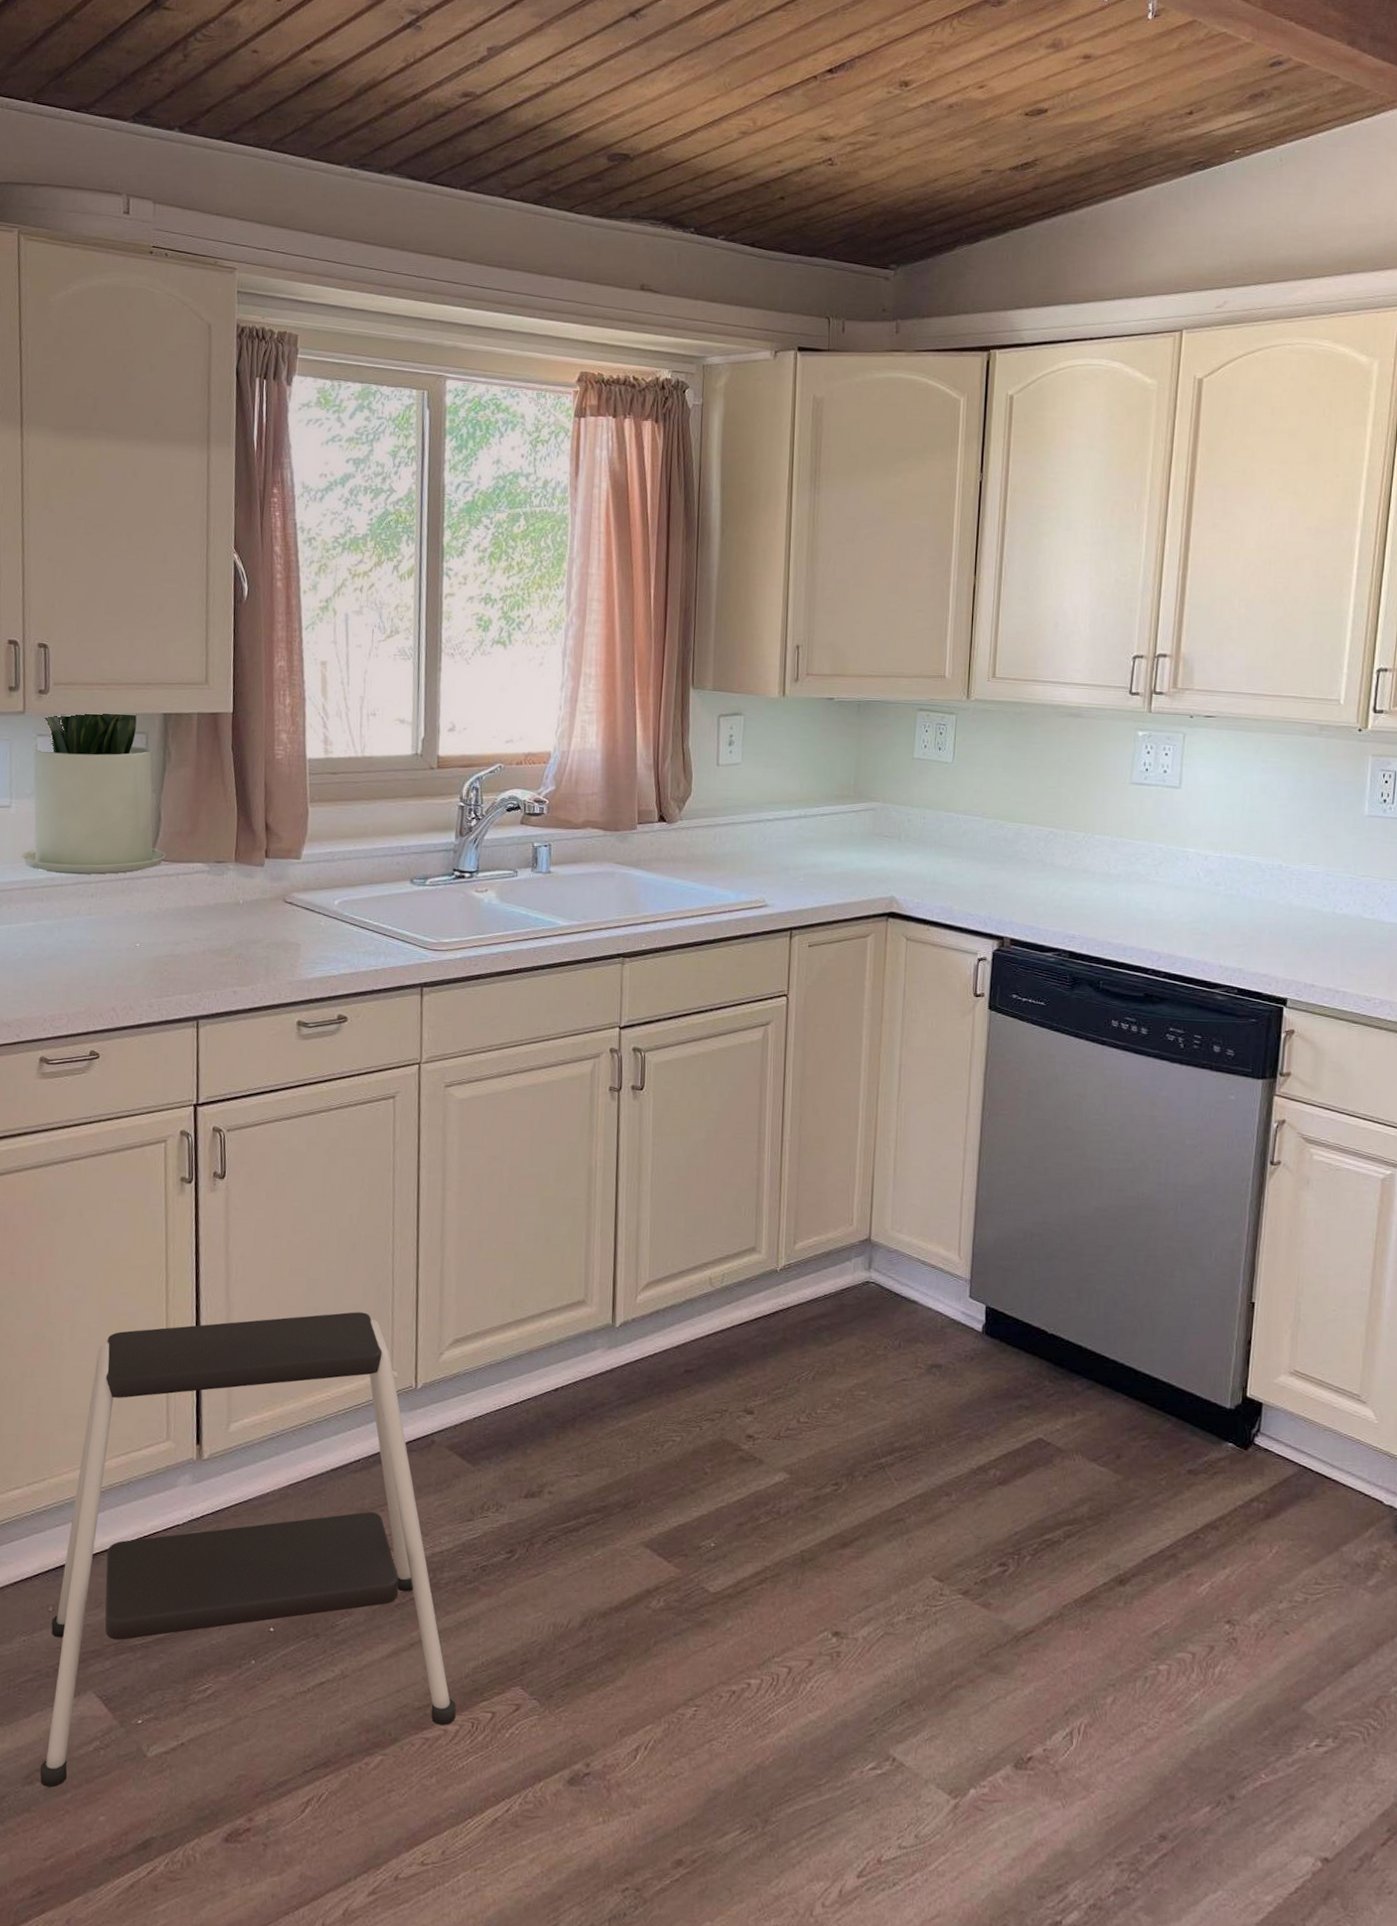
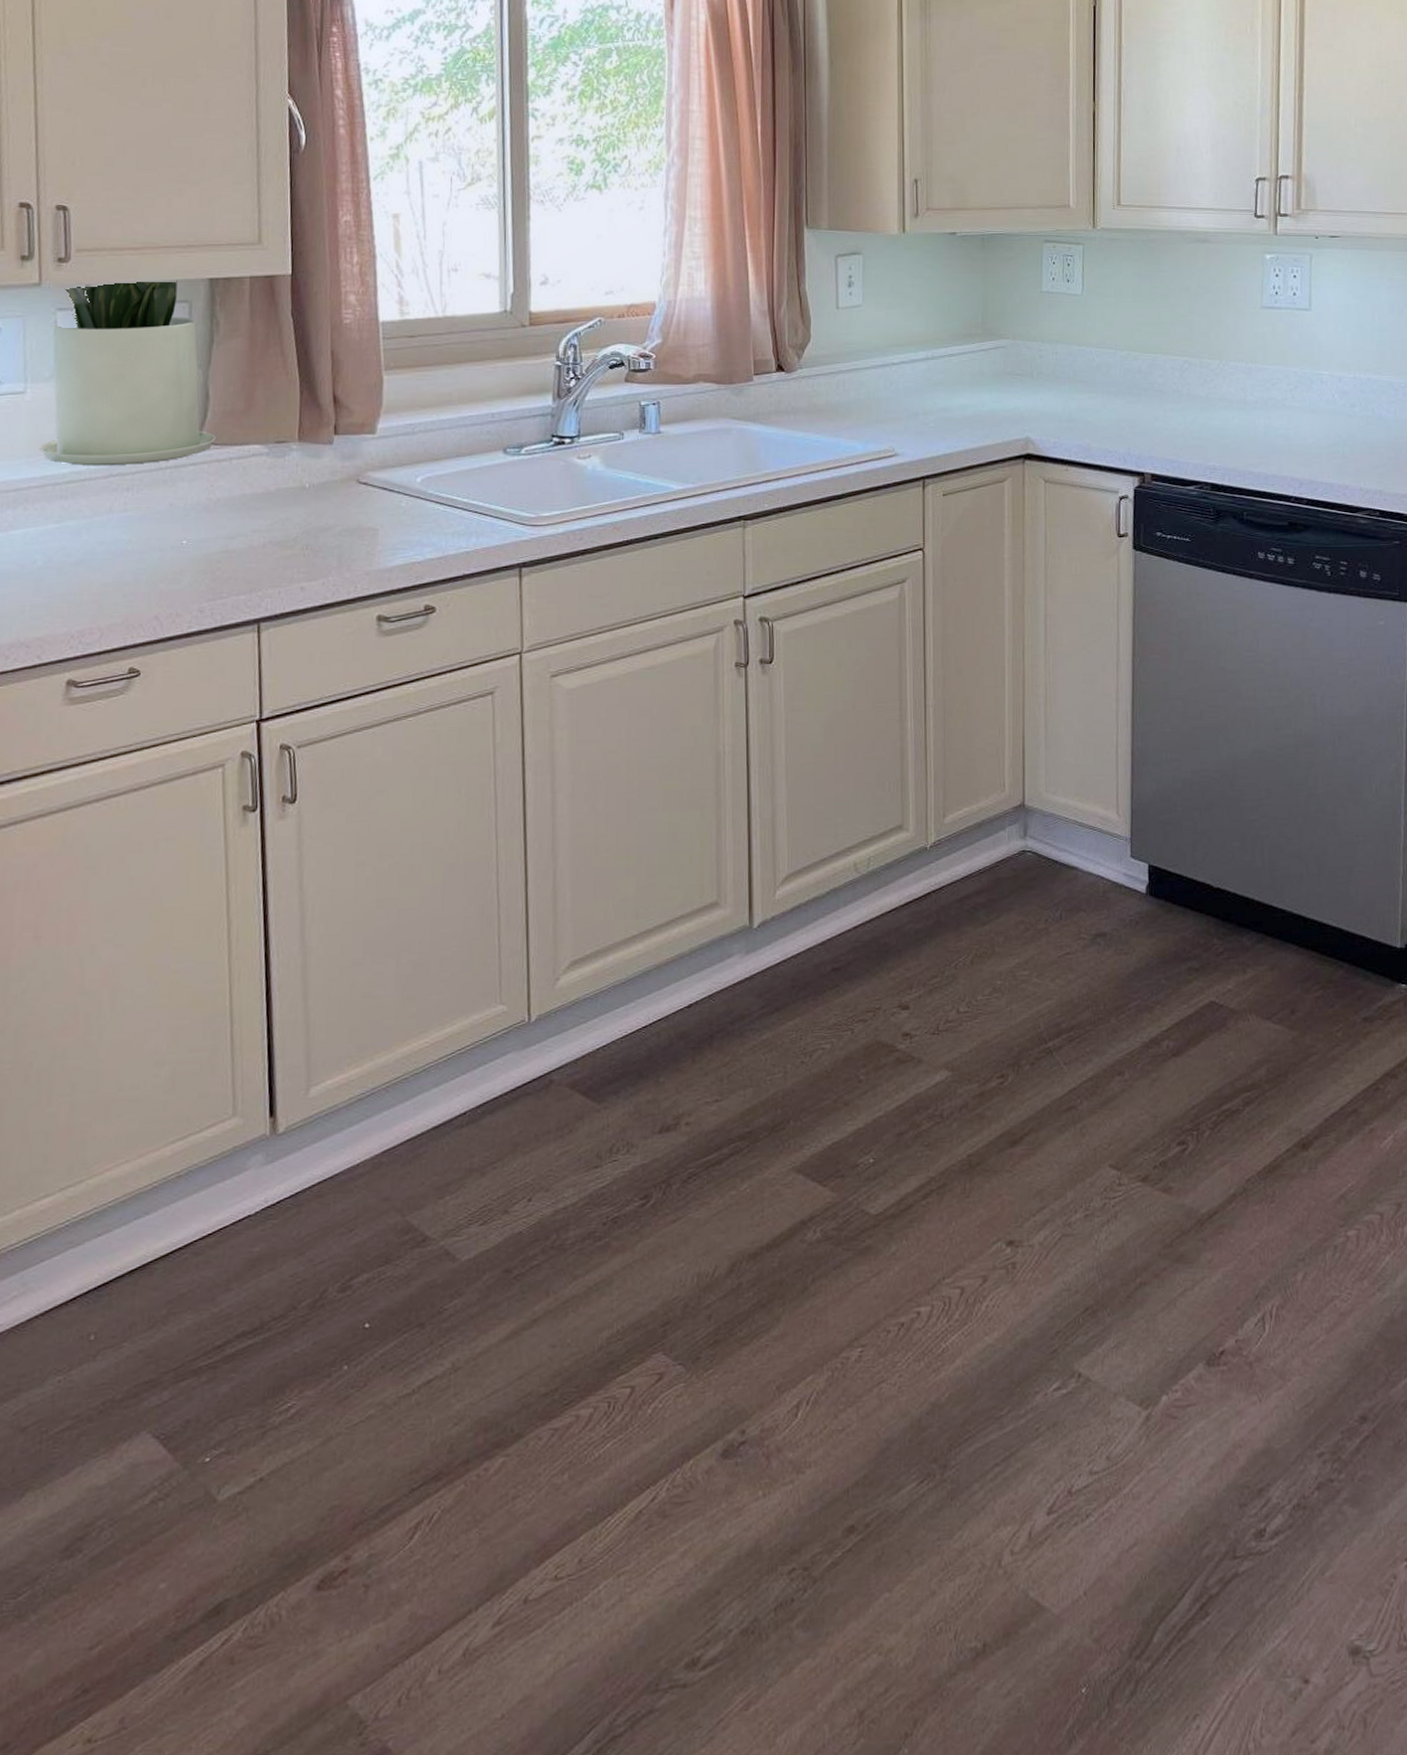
step stool: present [40,1312,456,1788] -> none [82,941,589,1558]

